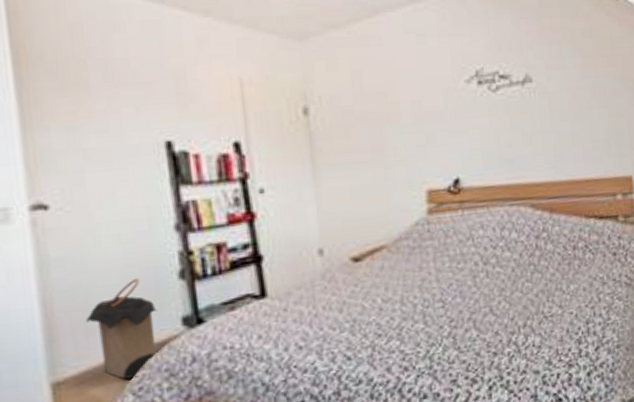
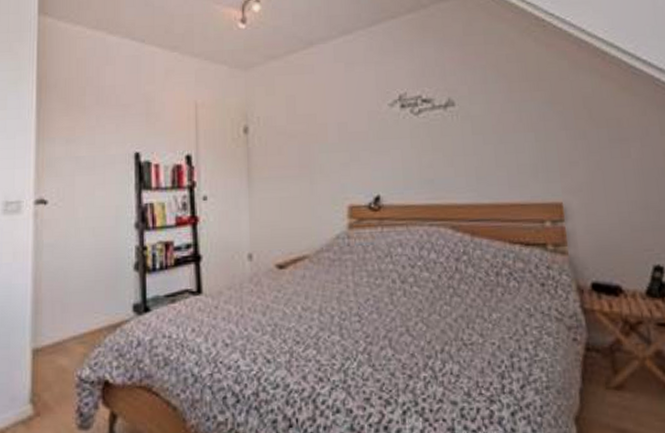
laundry hamper: present [85,278,158,380] -> none [62,266,115,354]

